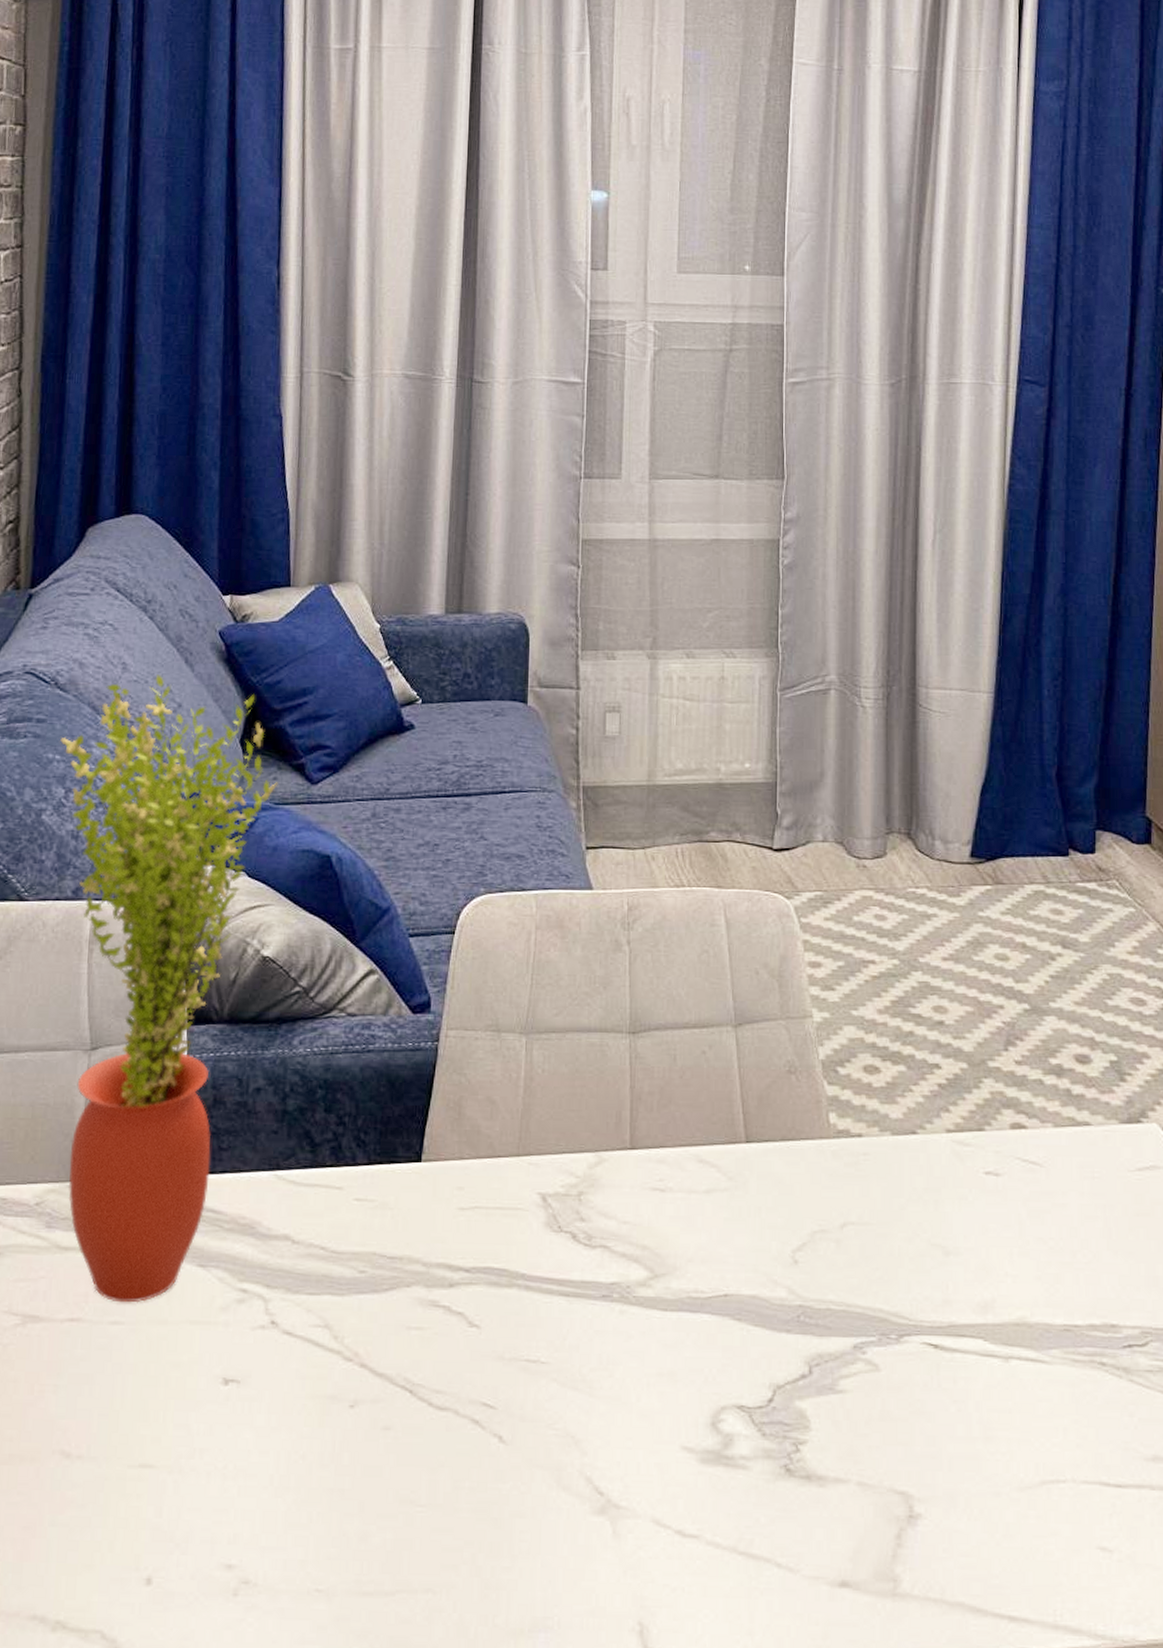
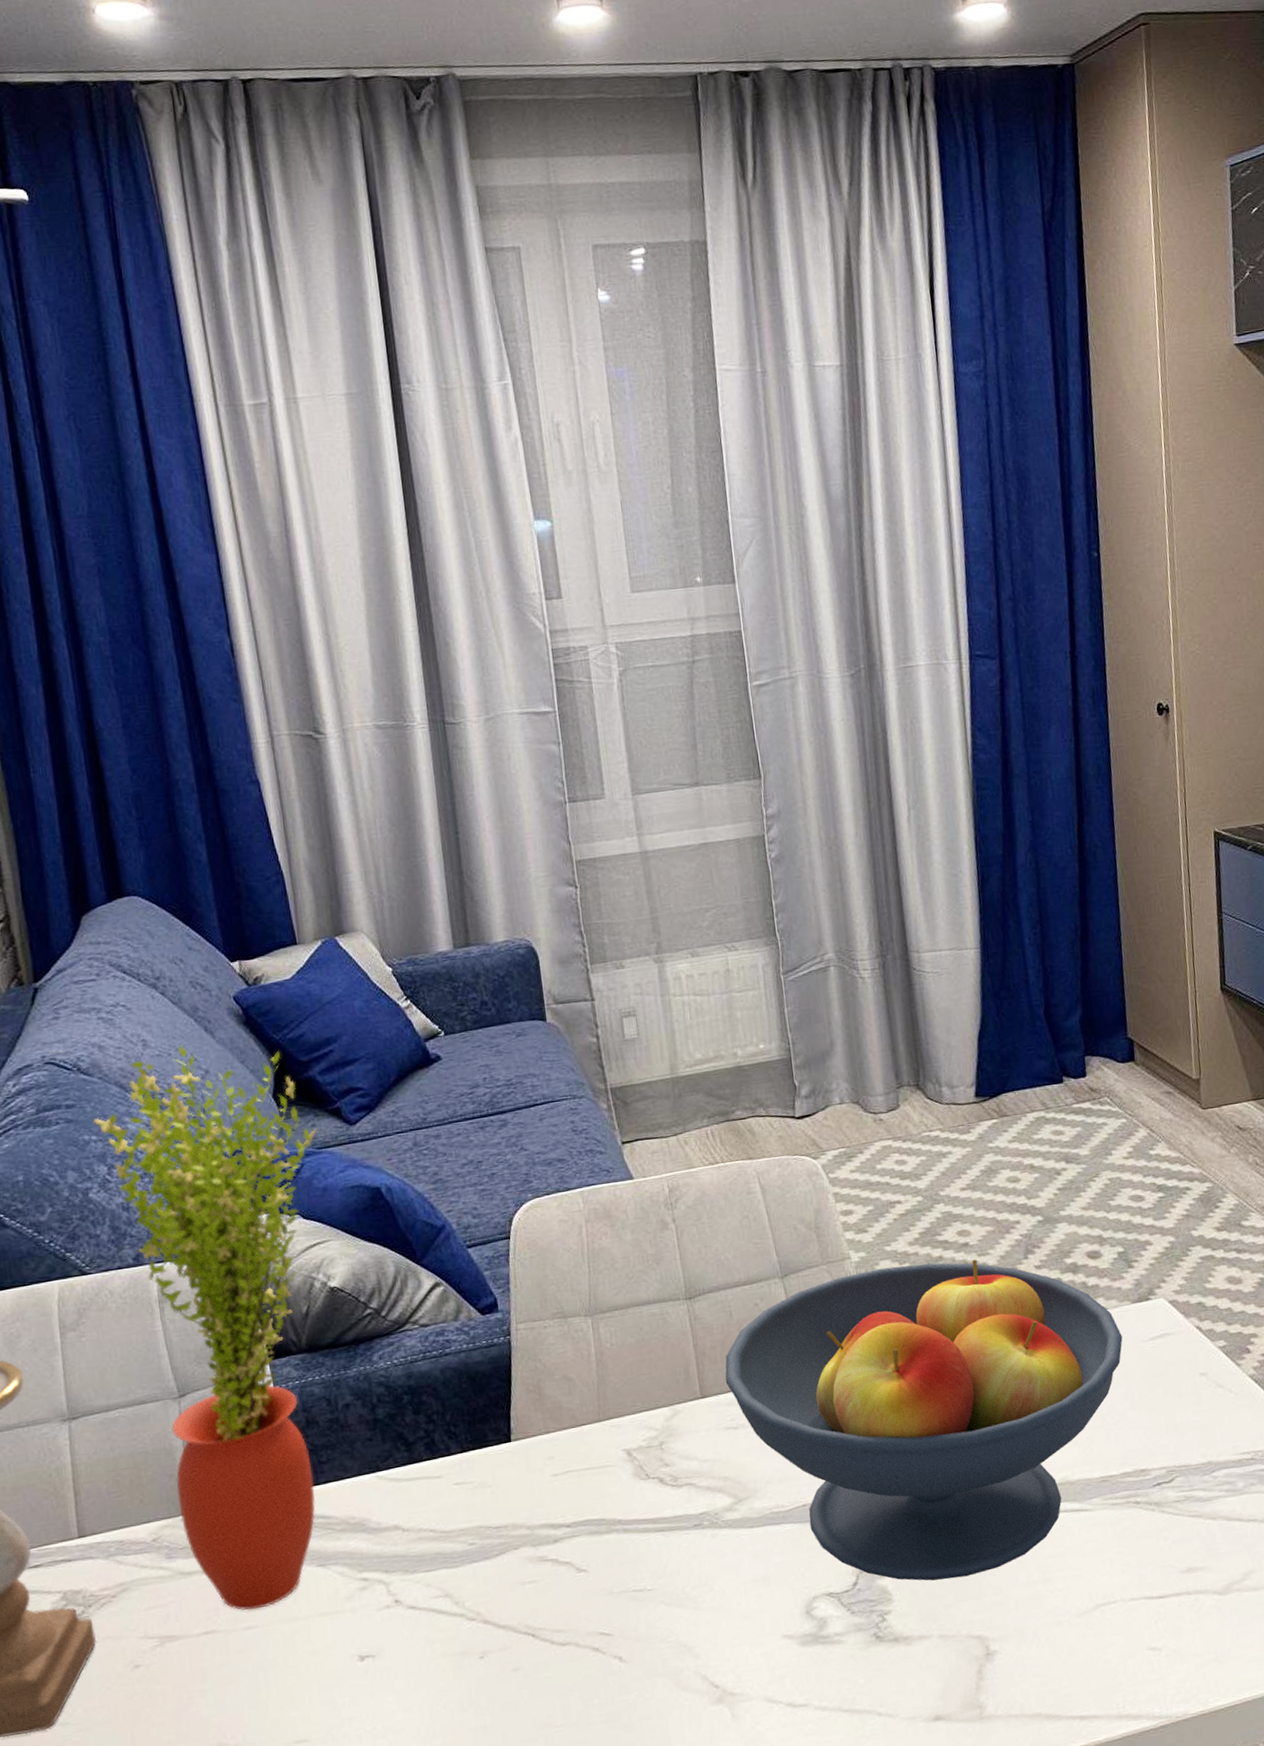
fruit bowl: none [659,1034,1105,1416] -> present [725,1259,1123,1581]

